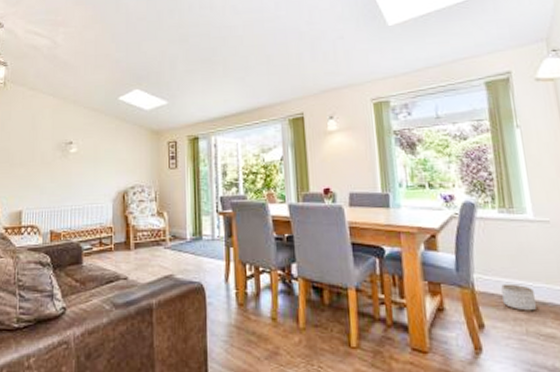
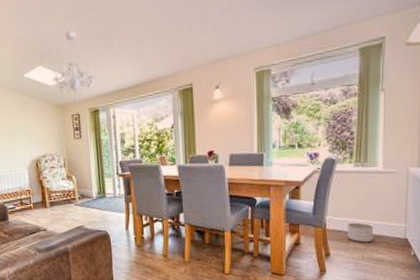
chandelier: none [150,55,198,127] -> present [53,30,97,101]

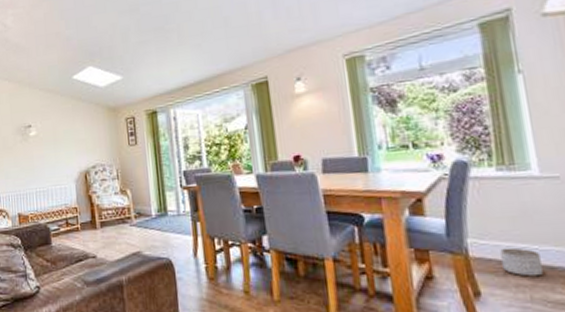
chandelier: present [53,30,97,101] -> none [104,26,154,102]

